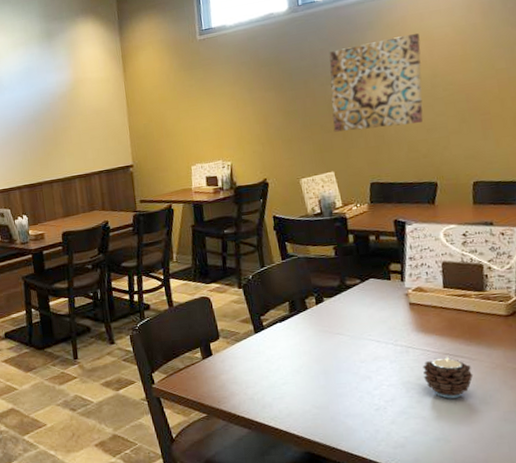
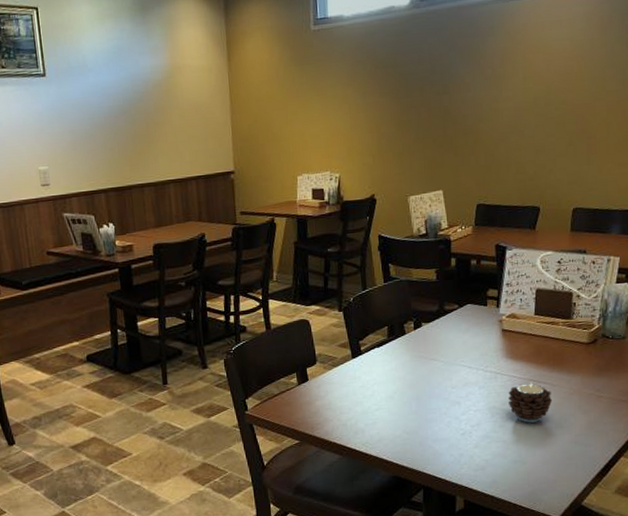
wall art: present [329,33,423,132] -> none [445,43,539,147]

